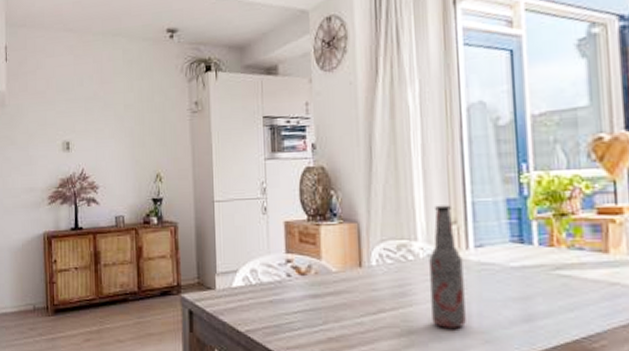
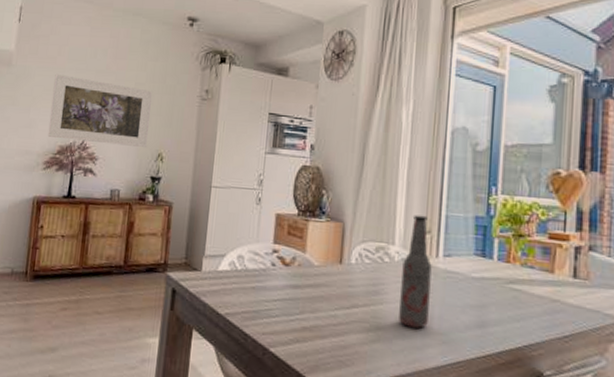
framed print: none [46,107,145,172] -> present [47,73,152,147]

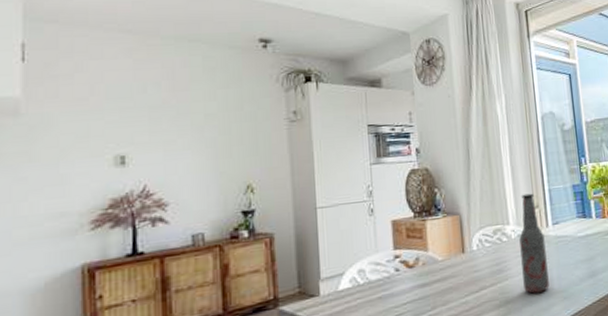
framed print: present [47,73,152,147] -> none [90,116,232,191]

